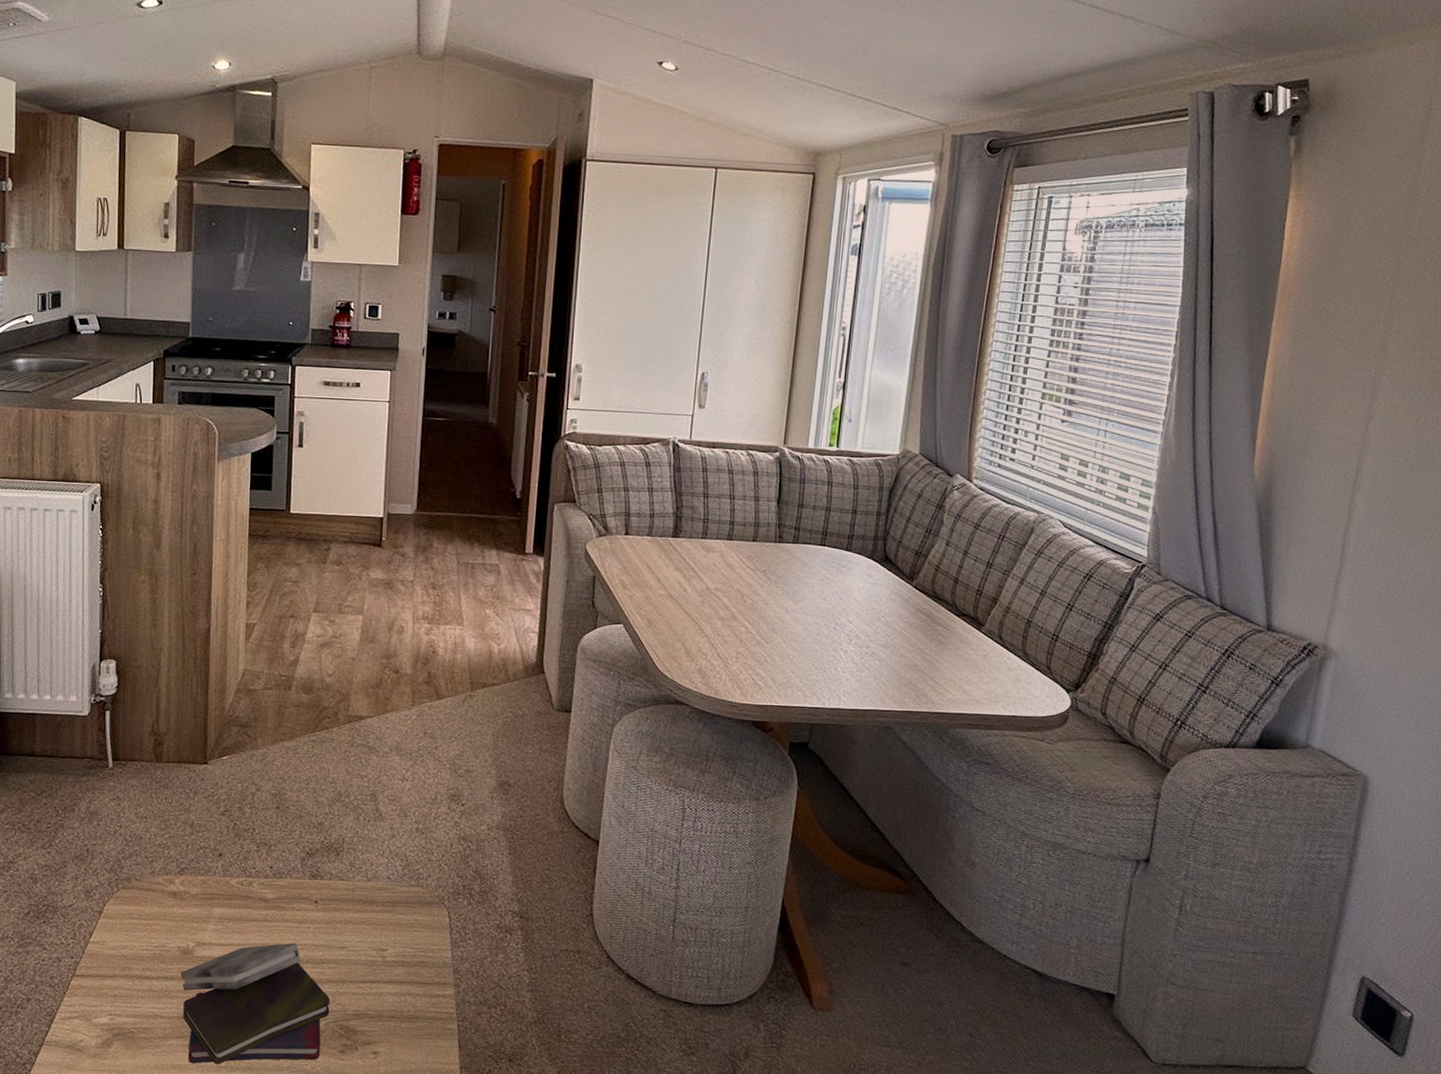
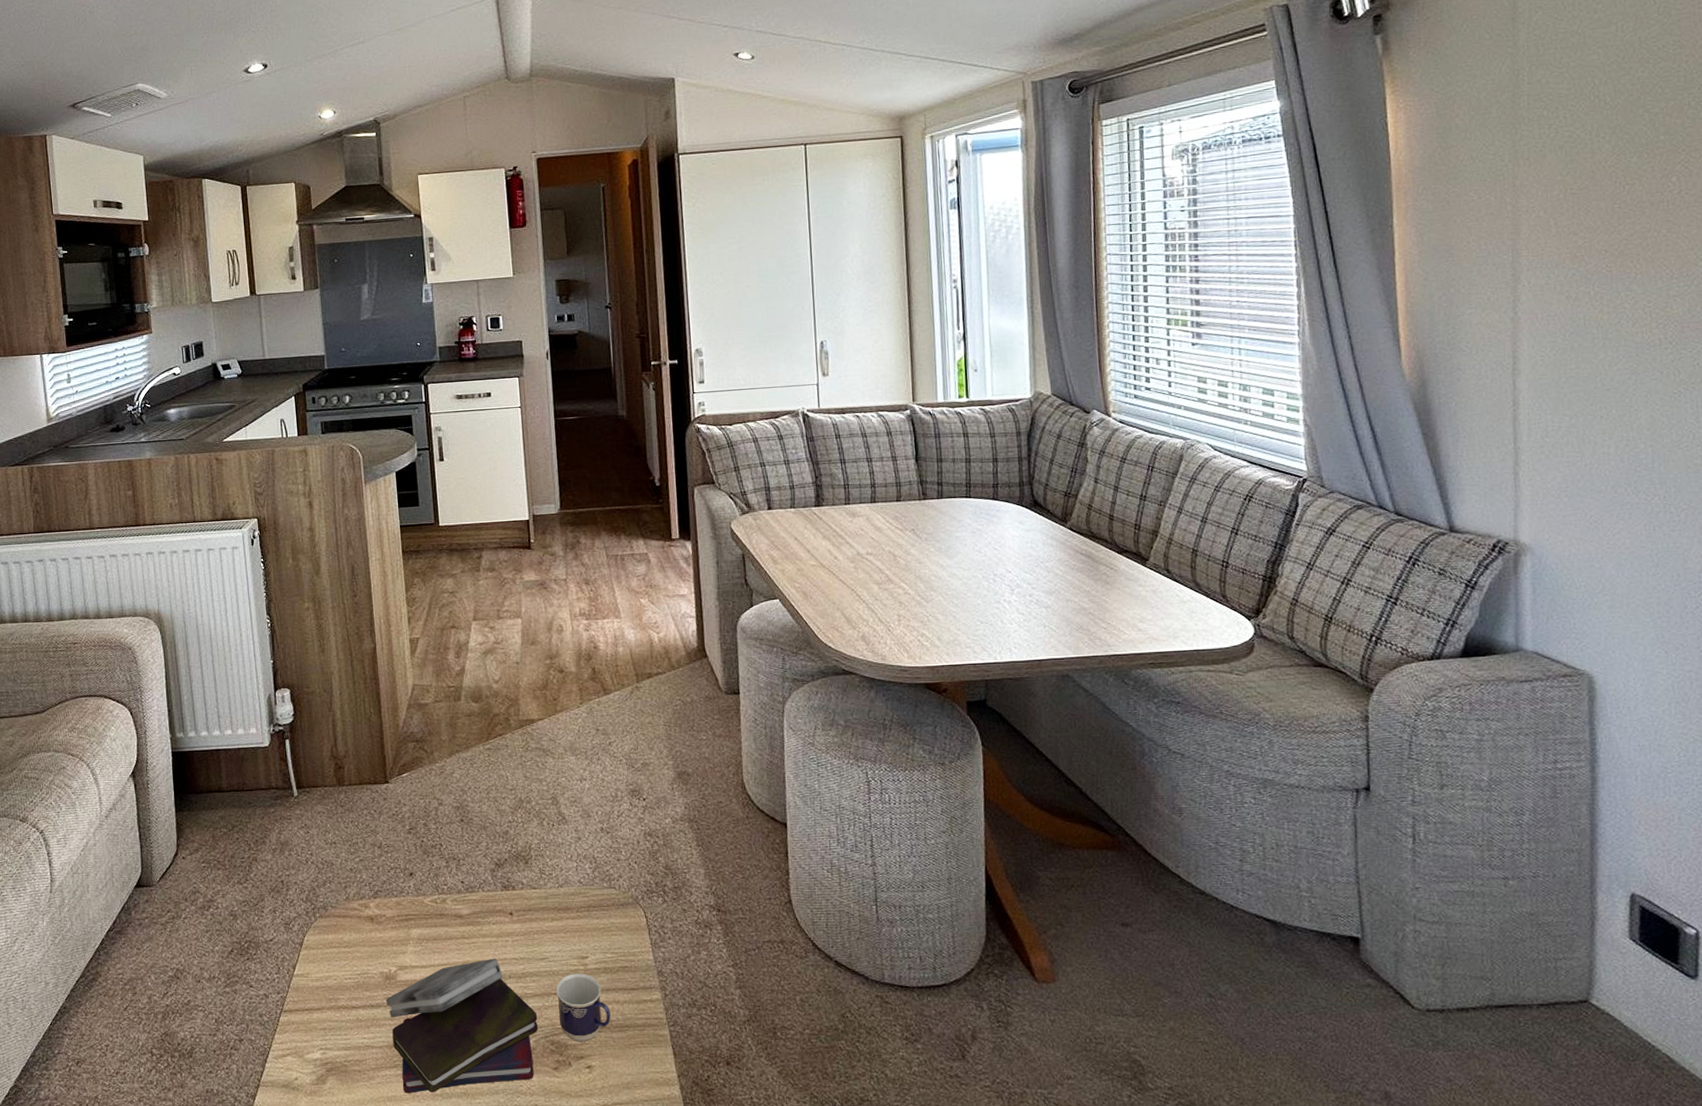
cup: none [352,964,403,1029] -> present [556,973,611,1042]

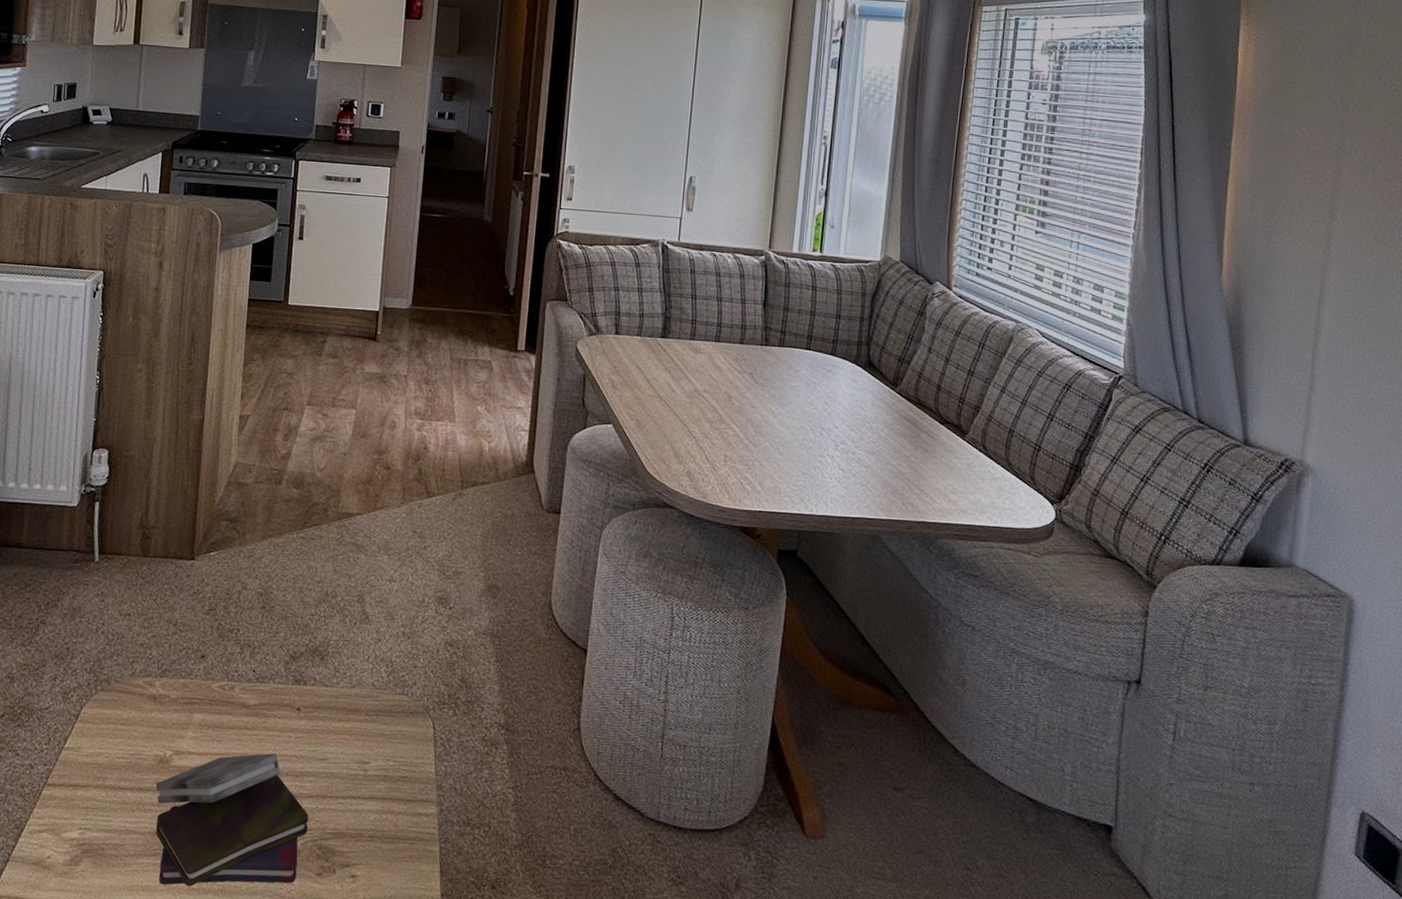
cup: present [556,973,611,1042] -> none [330,778,384,850]

